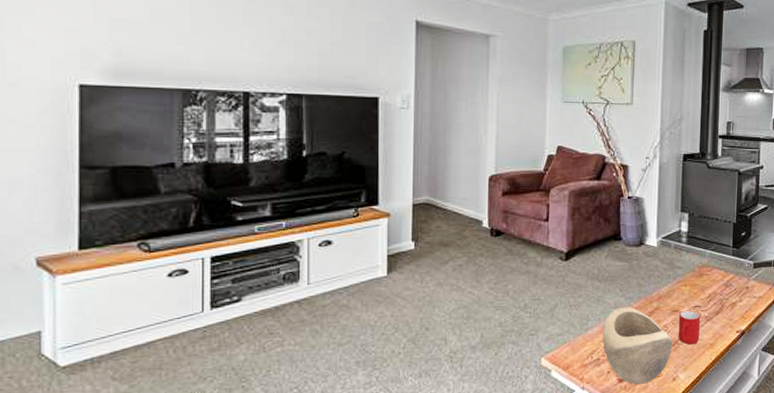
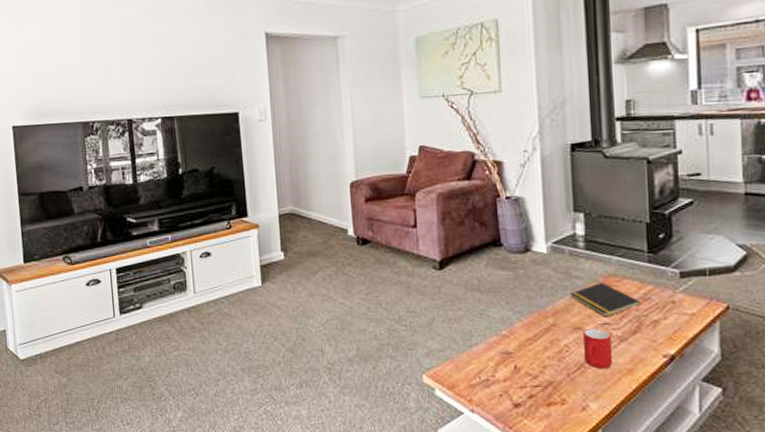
decorative bowl: present [602,307,673,385] -> none [489,322,578,412]
notepad: none [672,272,724,301] -> present [569,282,641,317]

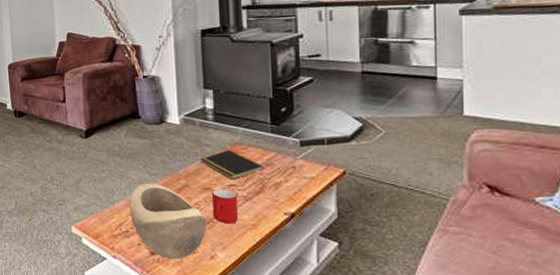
decorative bowl: none [489,322,578,412] -> present [129,183,207,259]

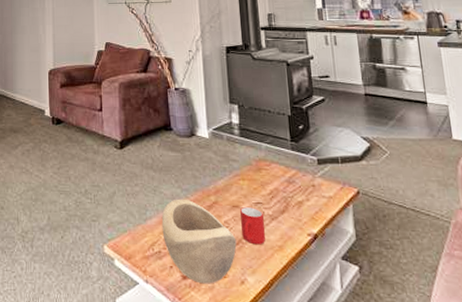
notepad: present [200,150,264,180] -> none [228,166,287,197]

